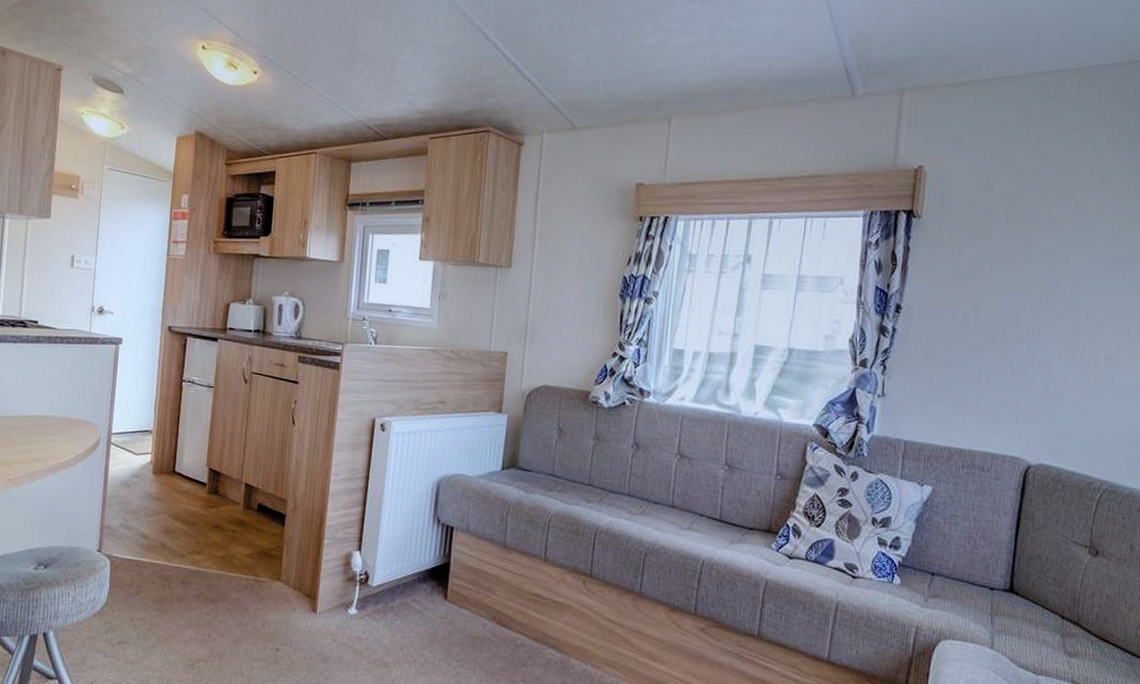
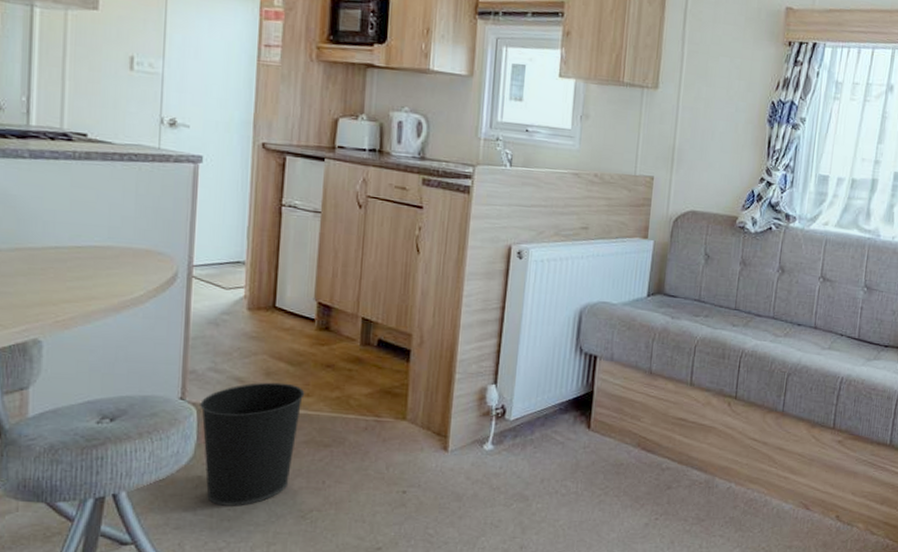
wastebasket: none [113,539,197,652] -> present [200,382,305,506]

